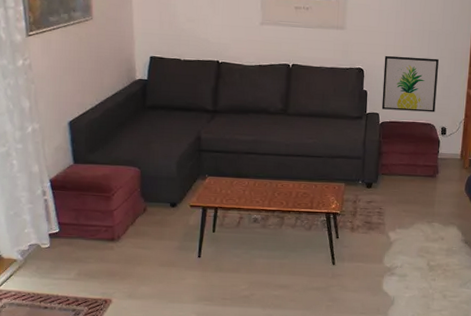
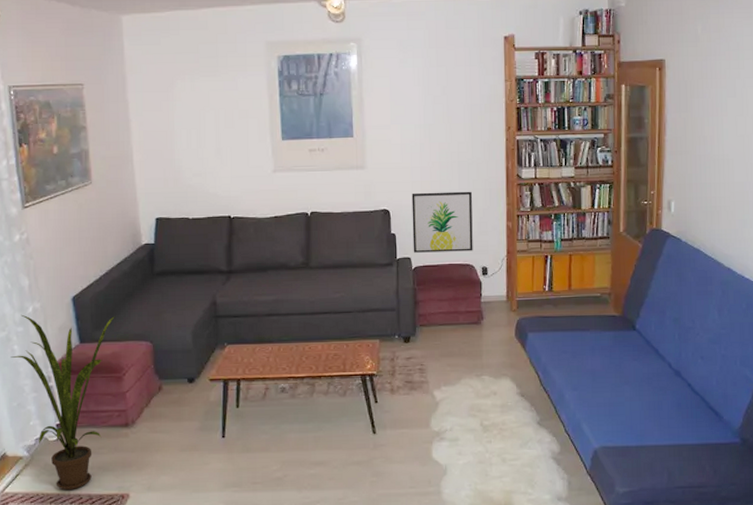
house plant: none [10,133,107,293] -> present [11,314,115,491]

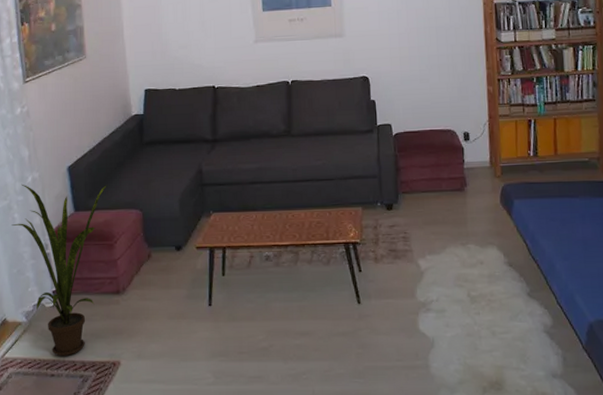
wall art: present [411,191,473,253] -> none [390,56,454,119]

